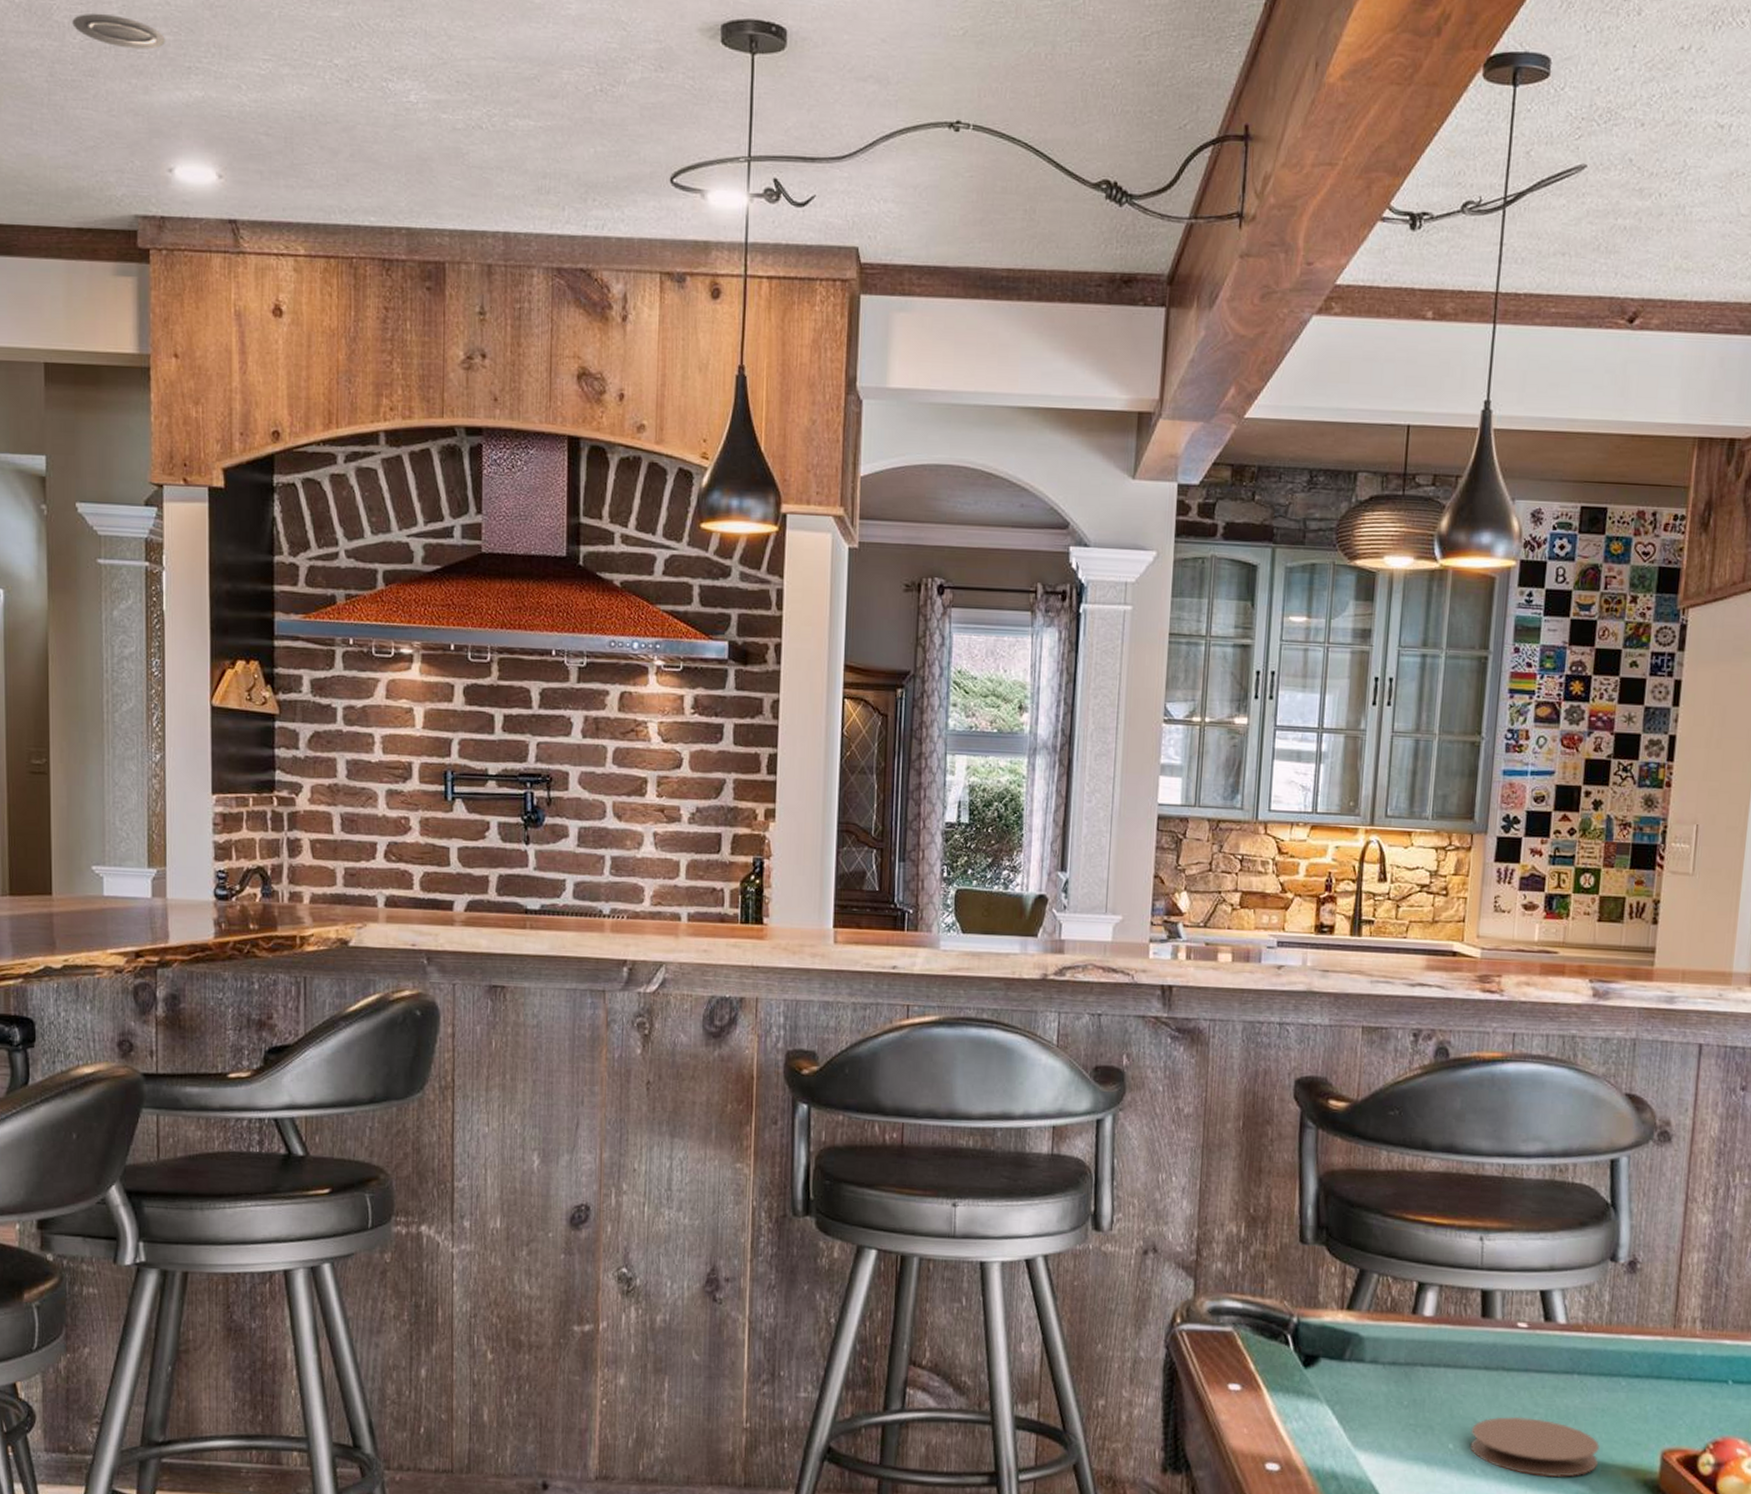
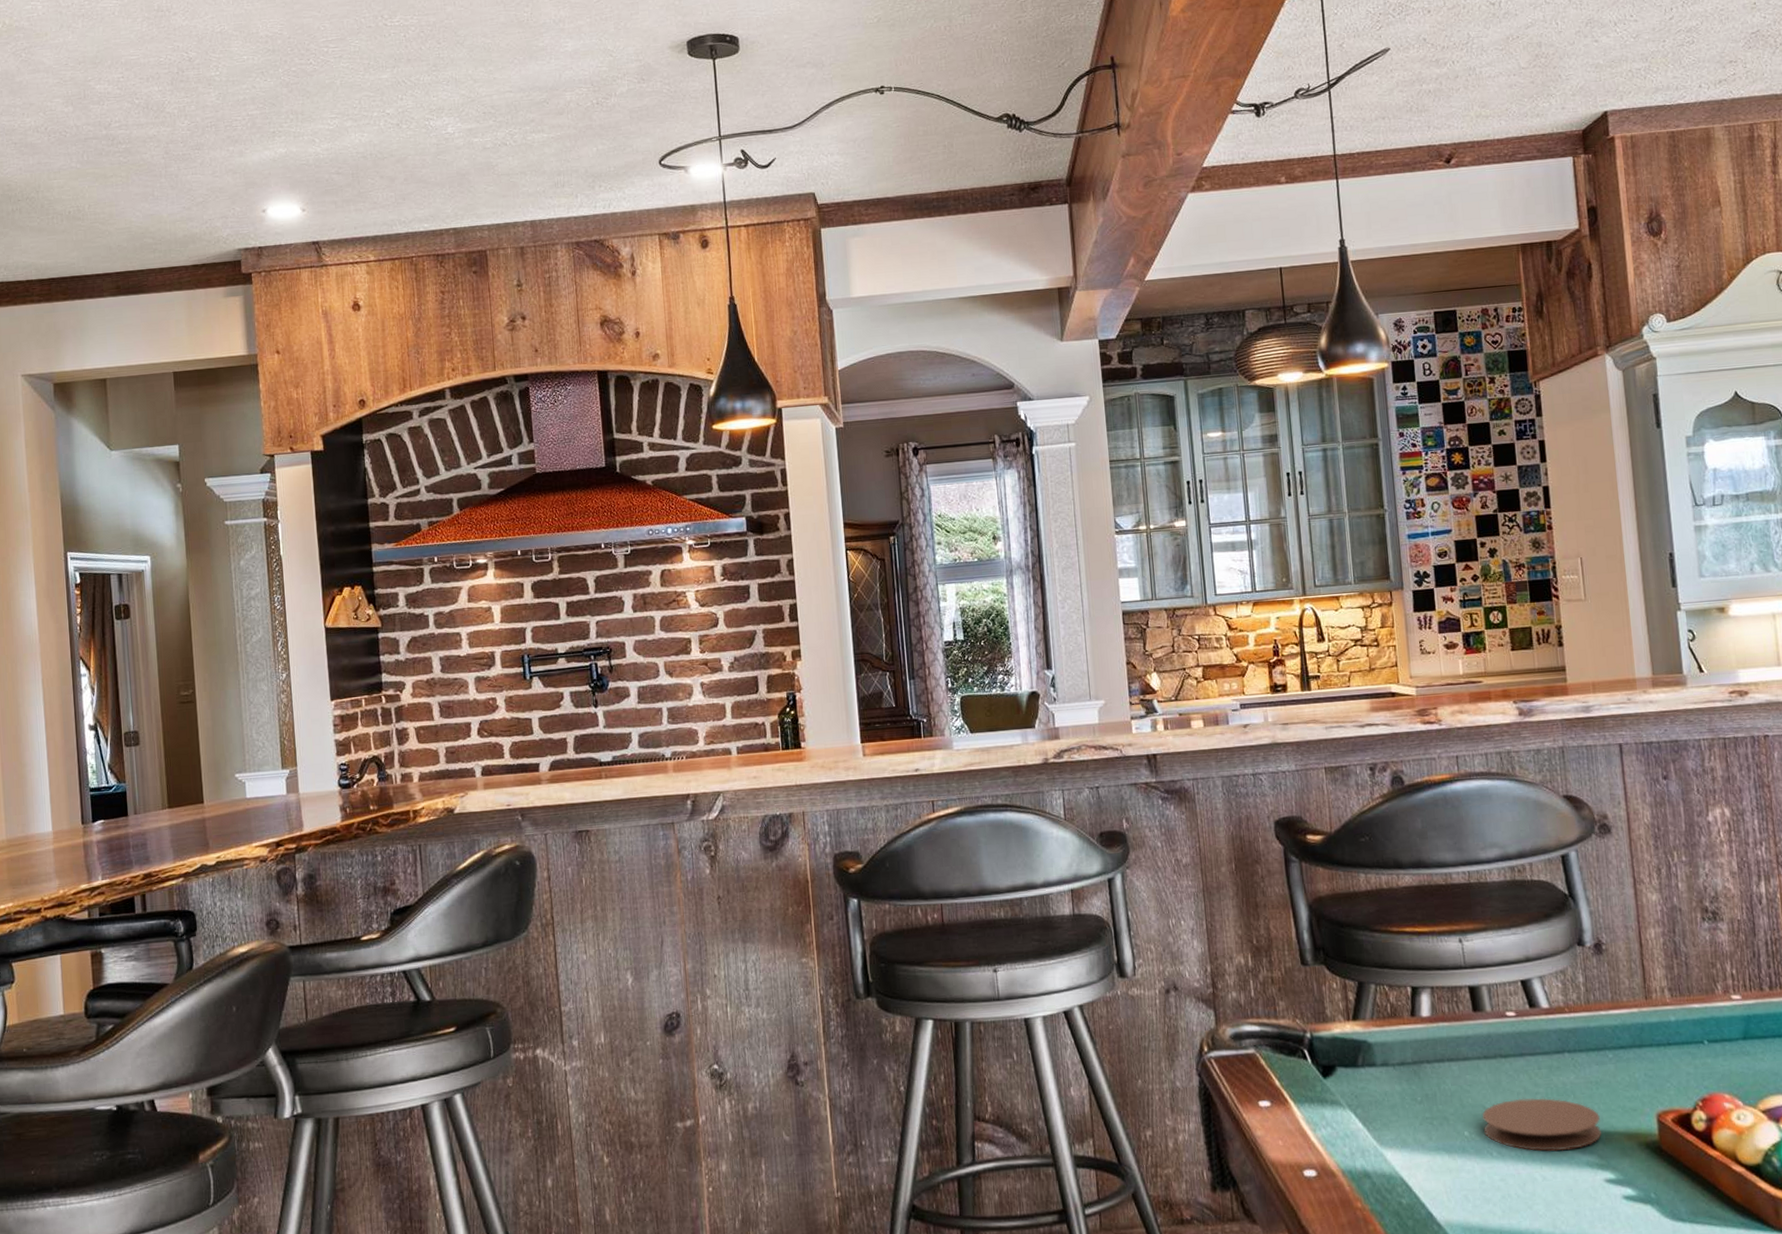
recessed light: present [72,13,165,50] -> none [180,101,254,125]

